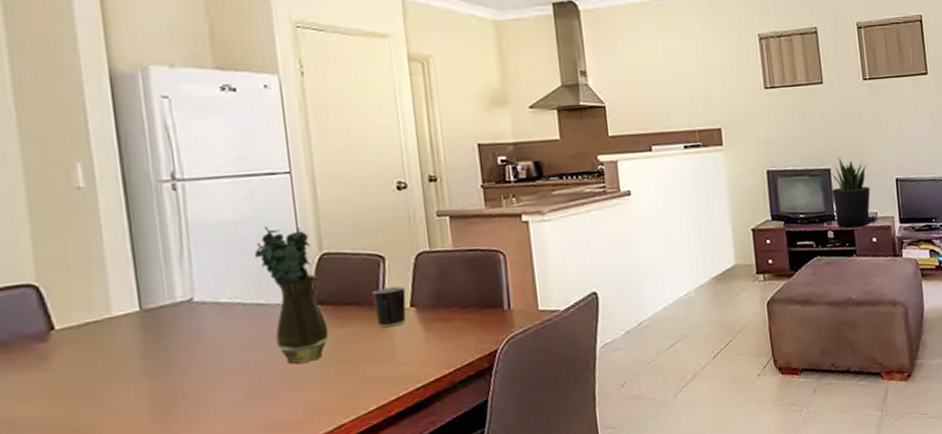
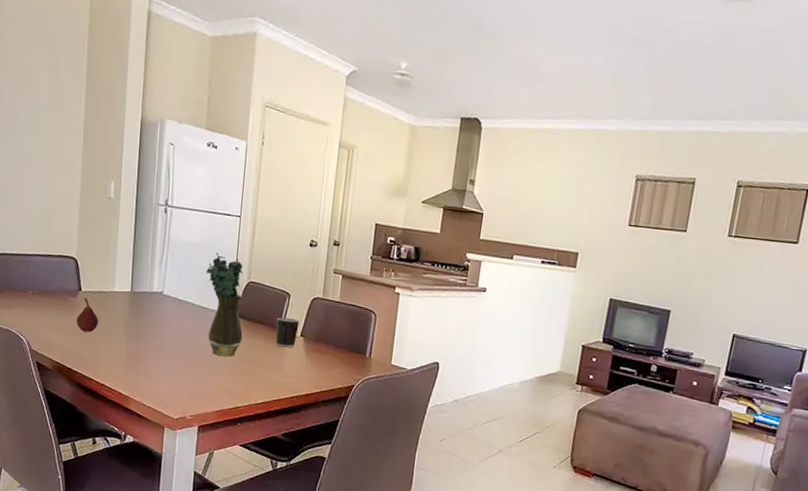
fruit: none [53,338,95,389] -> present [76,298,99,333]
planter: present [830,157,870,228] -> none [662,302,709,369]

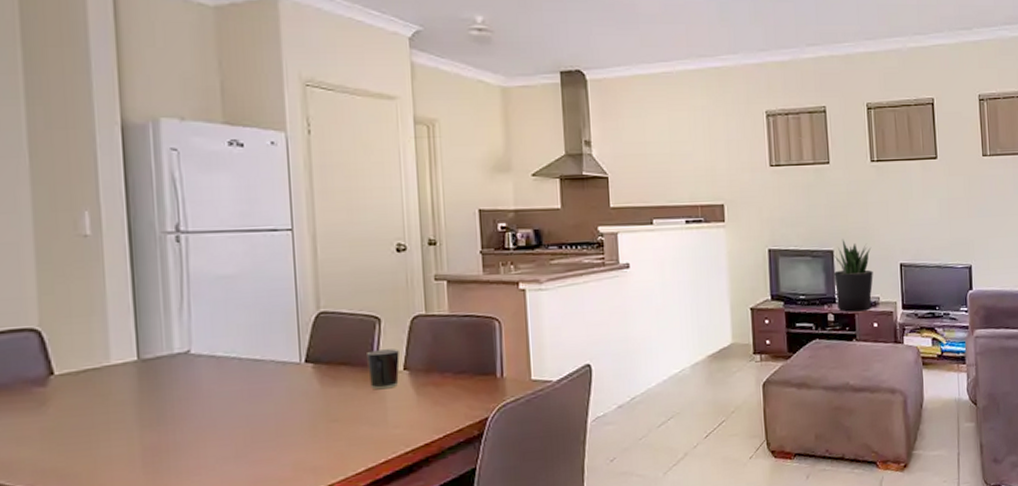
fruit: present [76,298,99,333] -> none [50,384,90,434]
vase: present [206,252,243,357] -> none [252,282,321,421]
planter: none [662,302,709,369] -> present [833,239,873,312]

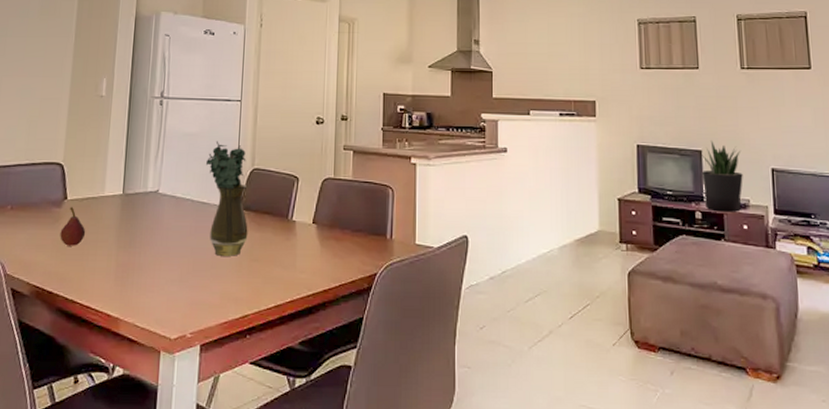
fruit: none [50,384,90,434] -> present [60,207,86,246]
vase: none [252,282,321,421] -> present [205,141,248,256]
mug: present [367,349,400,390] -> none [285,204,310,238]

